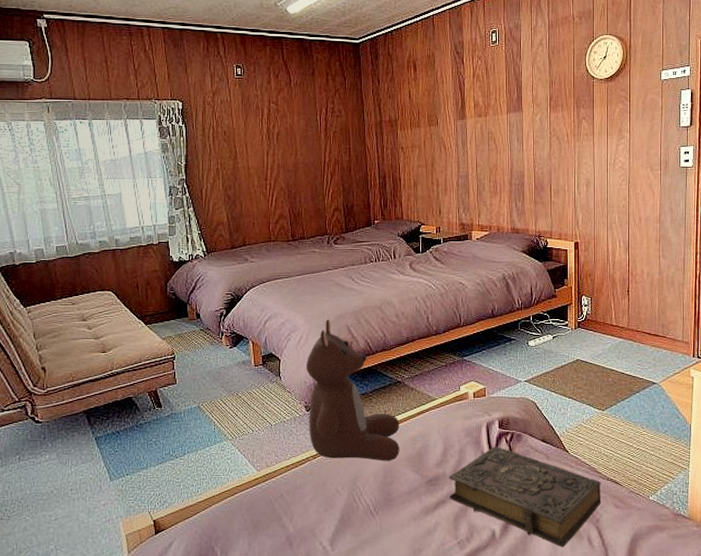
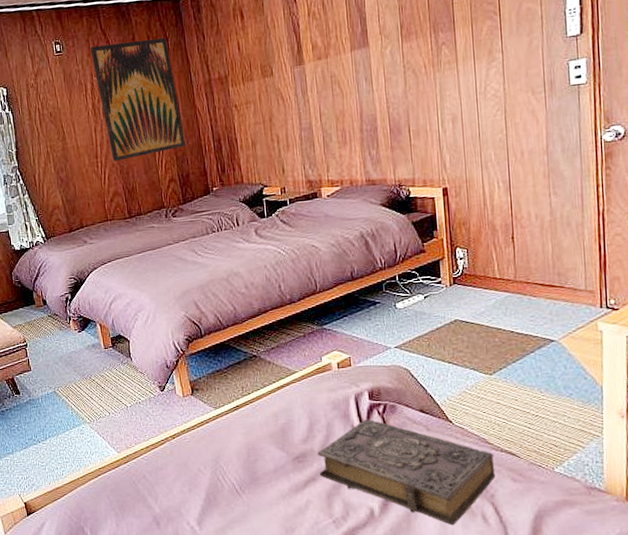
wall art: none [271,75,353,186] -> present [90,38,185,162]
teddy bear: present [305,319,400,461] -> none [155,296,262,439]

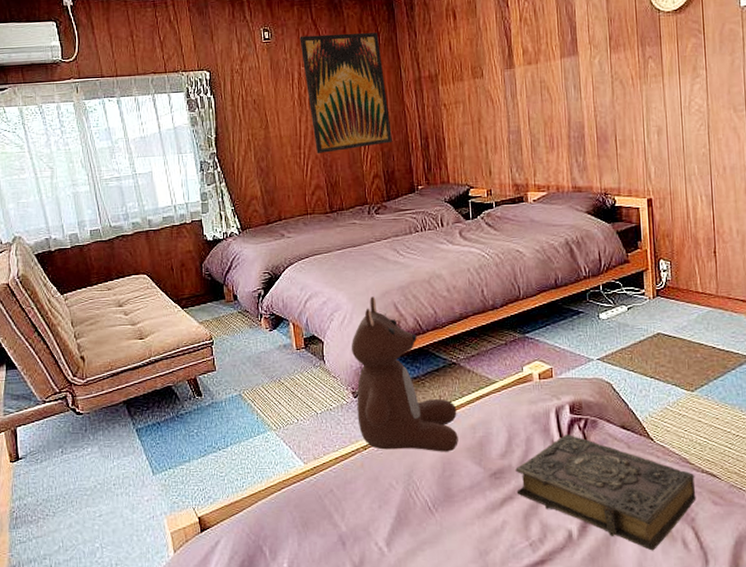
teddy bear: none [155,296,262,439] -> present [351,296,458,452]

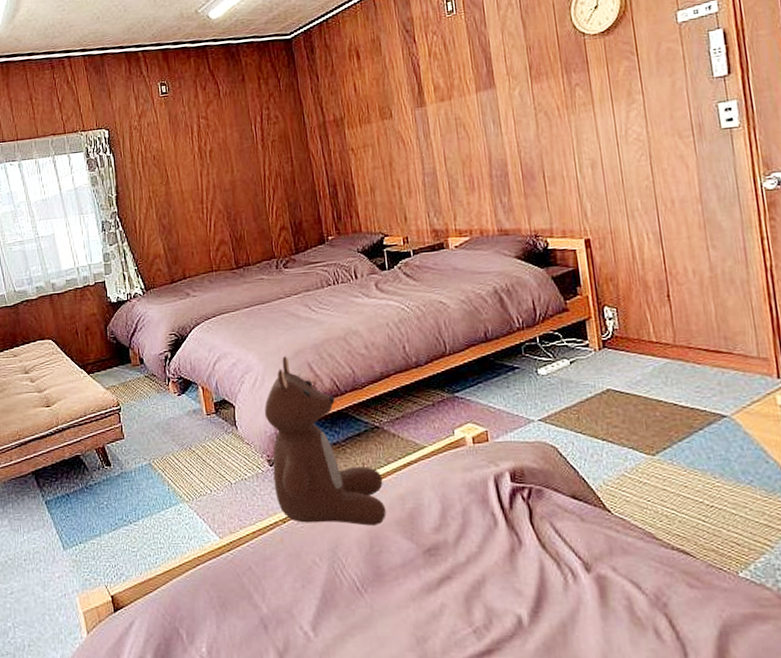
wall art: present [299,32,392,154] -> none [197,79,298,208]
book: present [515,435,696,551] -> none [452,506,668,641]

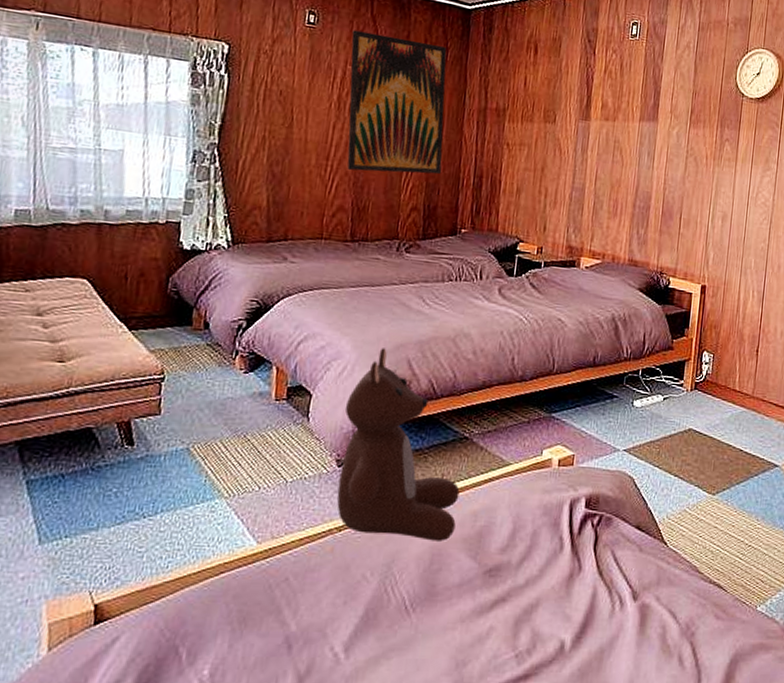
wall art: none [197,79,298,208] -> present [347,29,447,175]

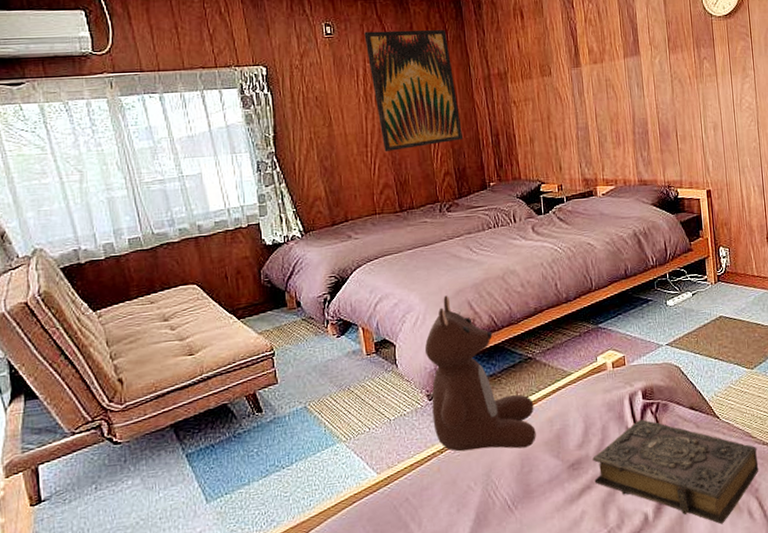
book: none [511,531,702,667] -> present [592,419,759,524]

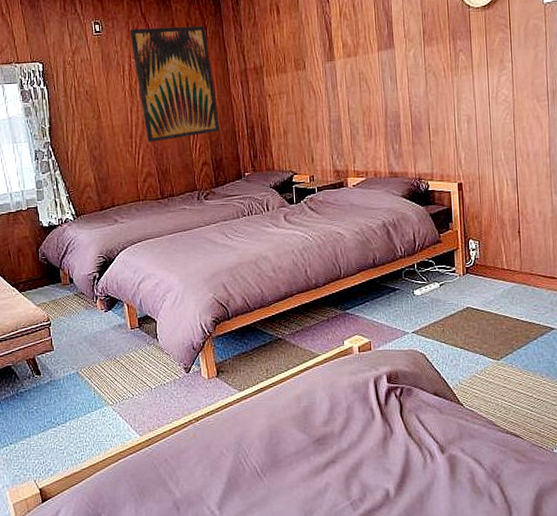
teddy bear: present [424,295,536,452] -> none [182,277,284,422]
book: present [592,419,759,524] -> none [337,402,502,506]

